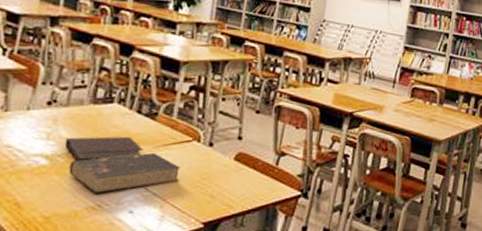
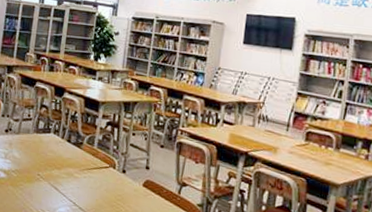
notebook: present [64,136,144,161] -> none [17,158,72,177]
book: present [68,152,181,193] -> none [19,174,101,203]

